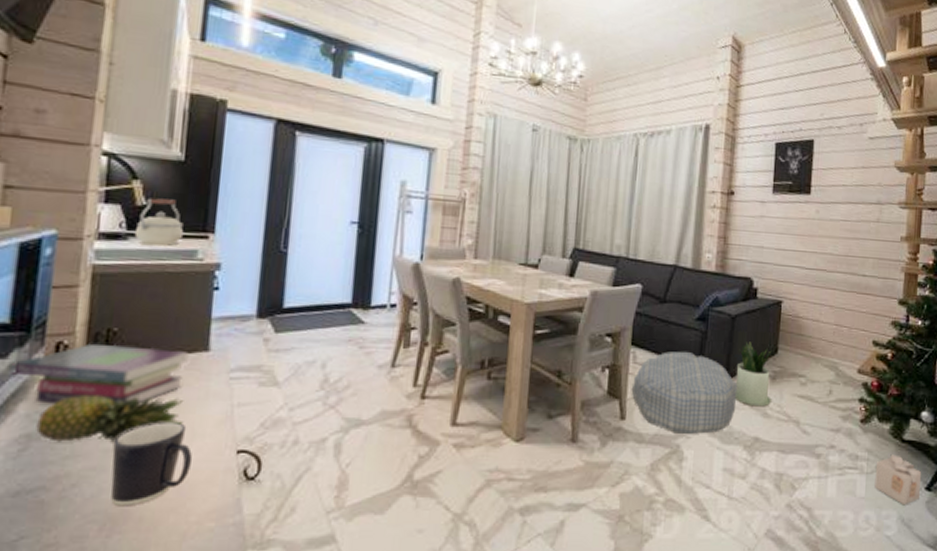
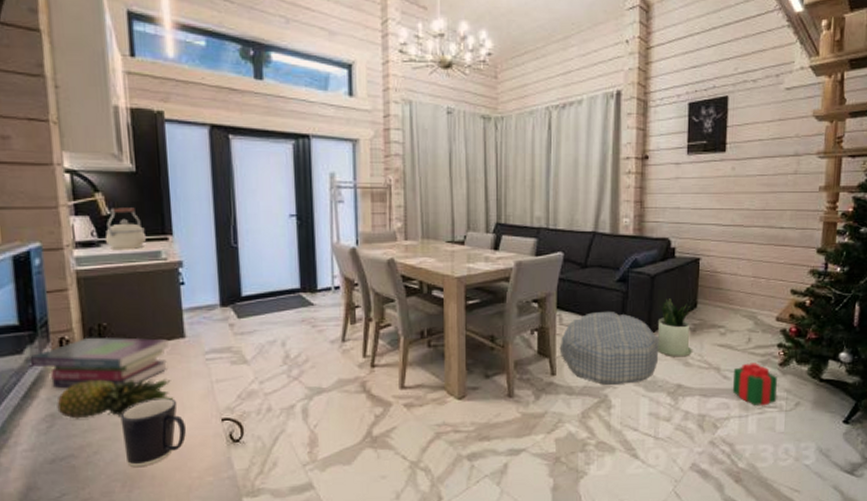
gift box: none [811,417,858,465] -> present [732,363,777,405]
gift box: present [874,454,922,506] -> none [793,393,840,438]

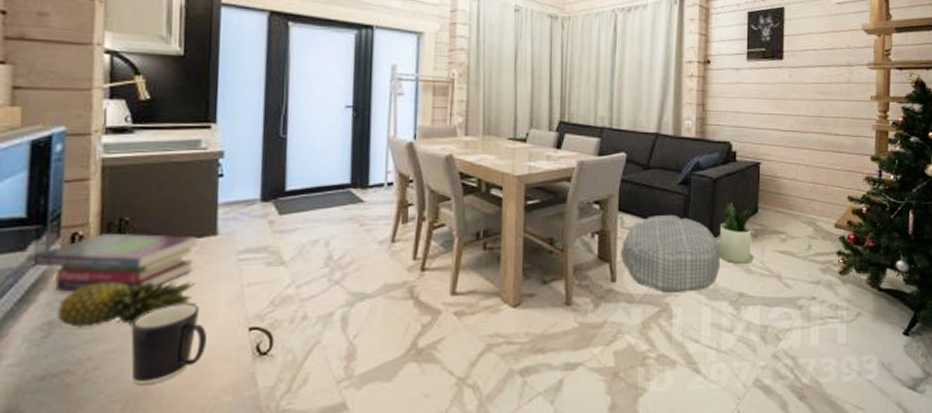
kettle: present [104,207,147,251] -> none [139,92,187,138]
gift box: present [732,363,777,405] -> none [794,271,838,316]

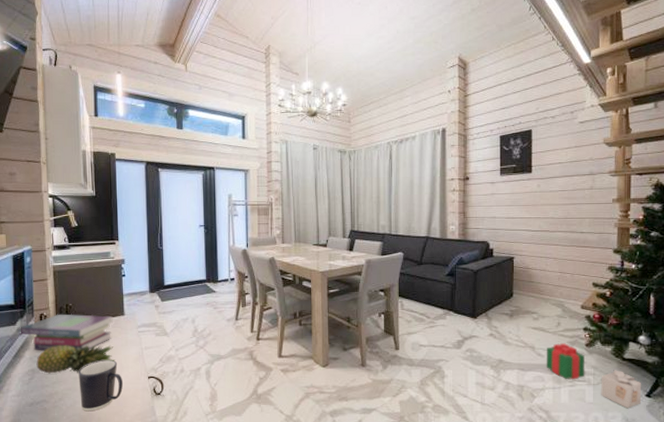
dog bed: present [620,215,721,293] -> none [401,300,483,358]
planter: present [719,203,754,264] -> none [481,289,510,337]
gift box: none [794,271,838,316] -> present [546,343,584,379]
gift box: none [855,303,899,351] -> present [601,370,642,409]

